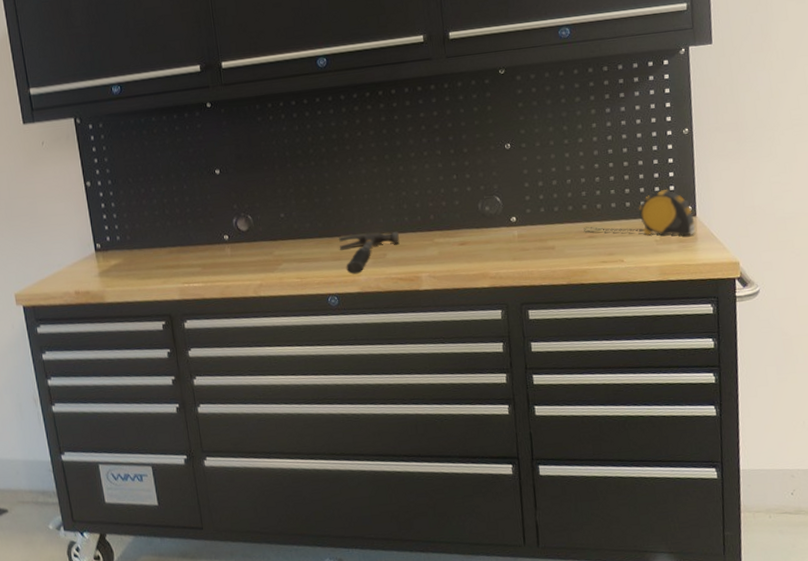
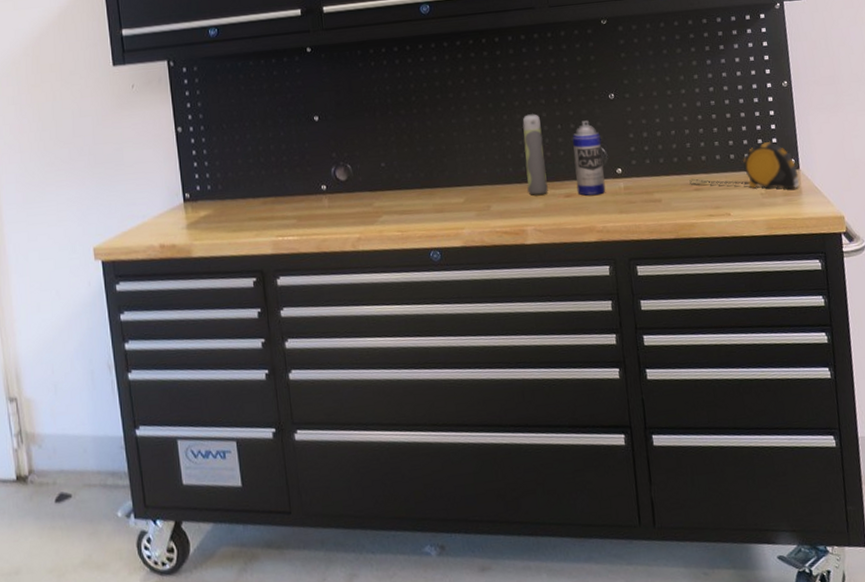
claw hammer: present [339,231,400,275] -> none [441,182,504,228]
spray bottle: none [418,164,443,244] -> present [522,114,548,195]
spray can: none [467,170,500,244] -> present [572,120,606,196]

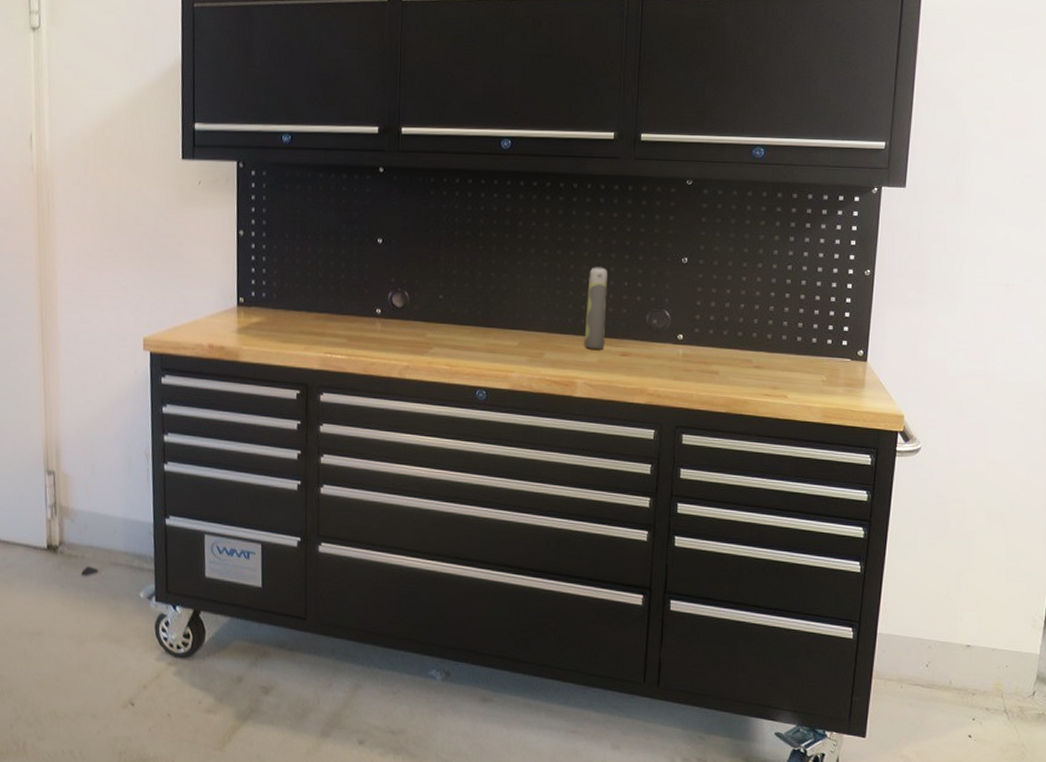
spray can: present [572,120,606,196] -> none [634,281,667,358]
tape measure: present [689,141,800,189] -> none [751,328,865,381]

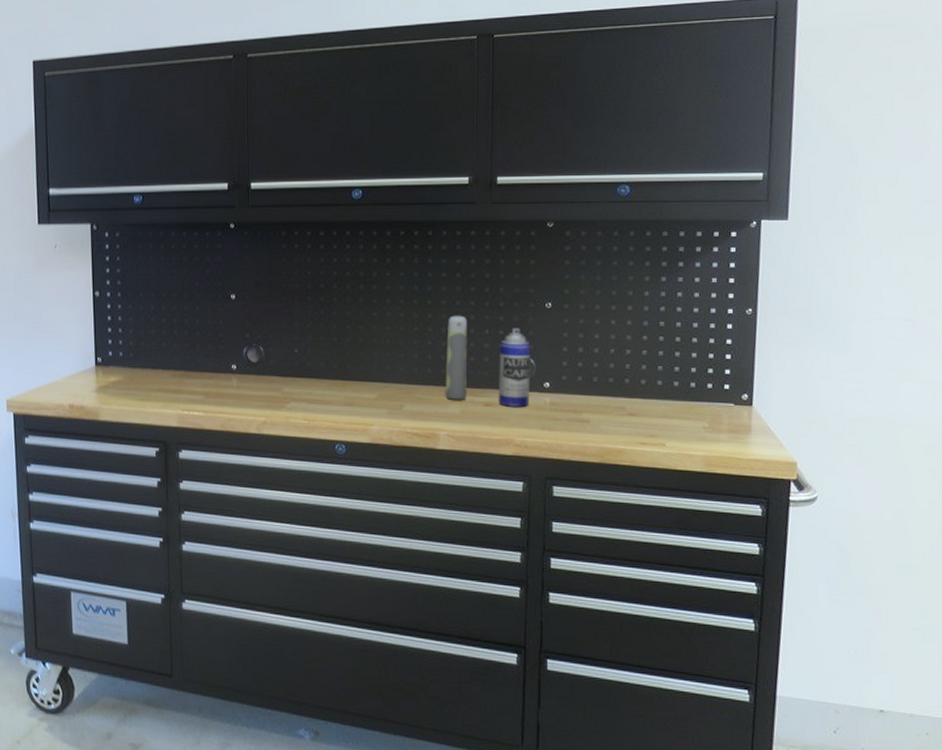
spray can: none [634,281,667,358] -> present [498,328,531,408]

